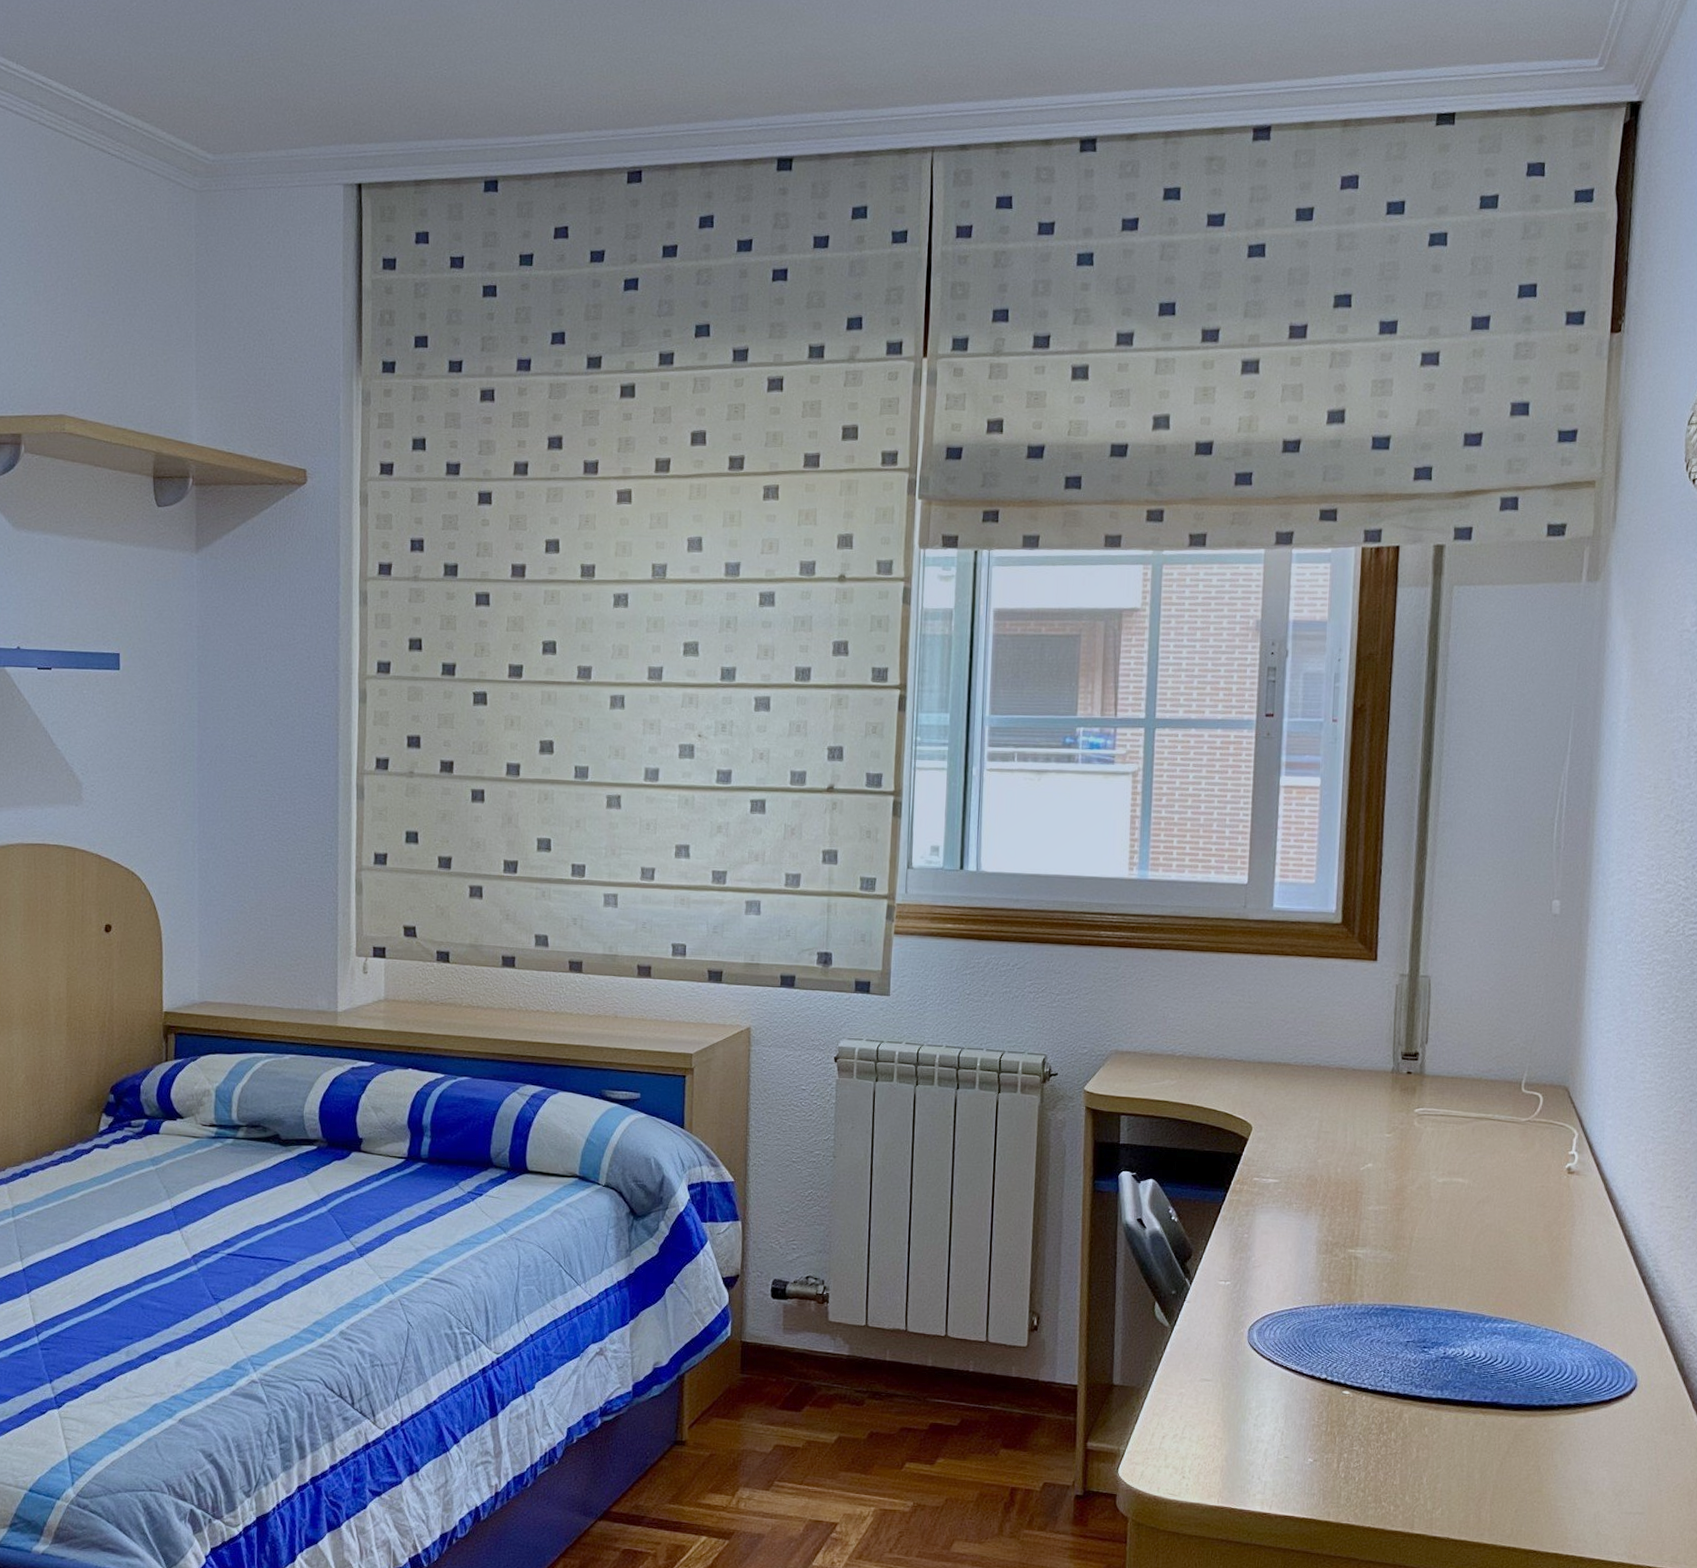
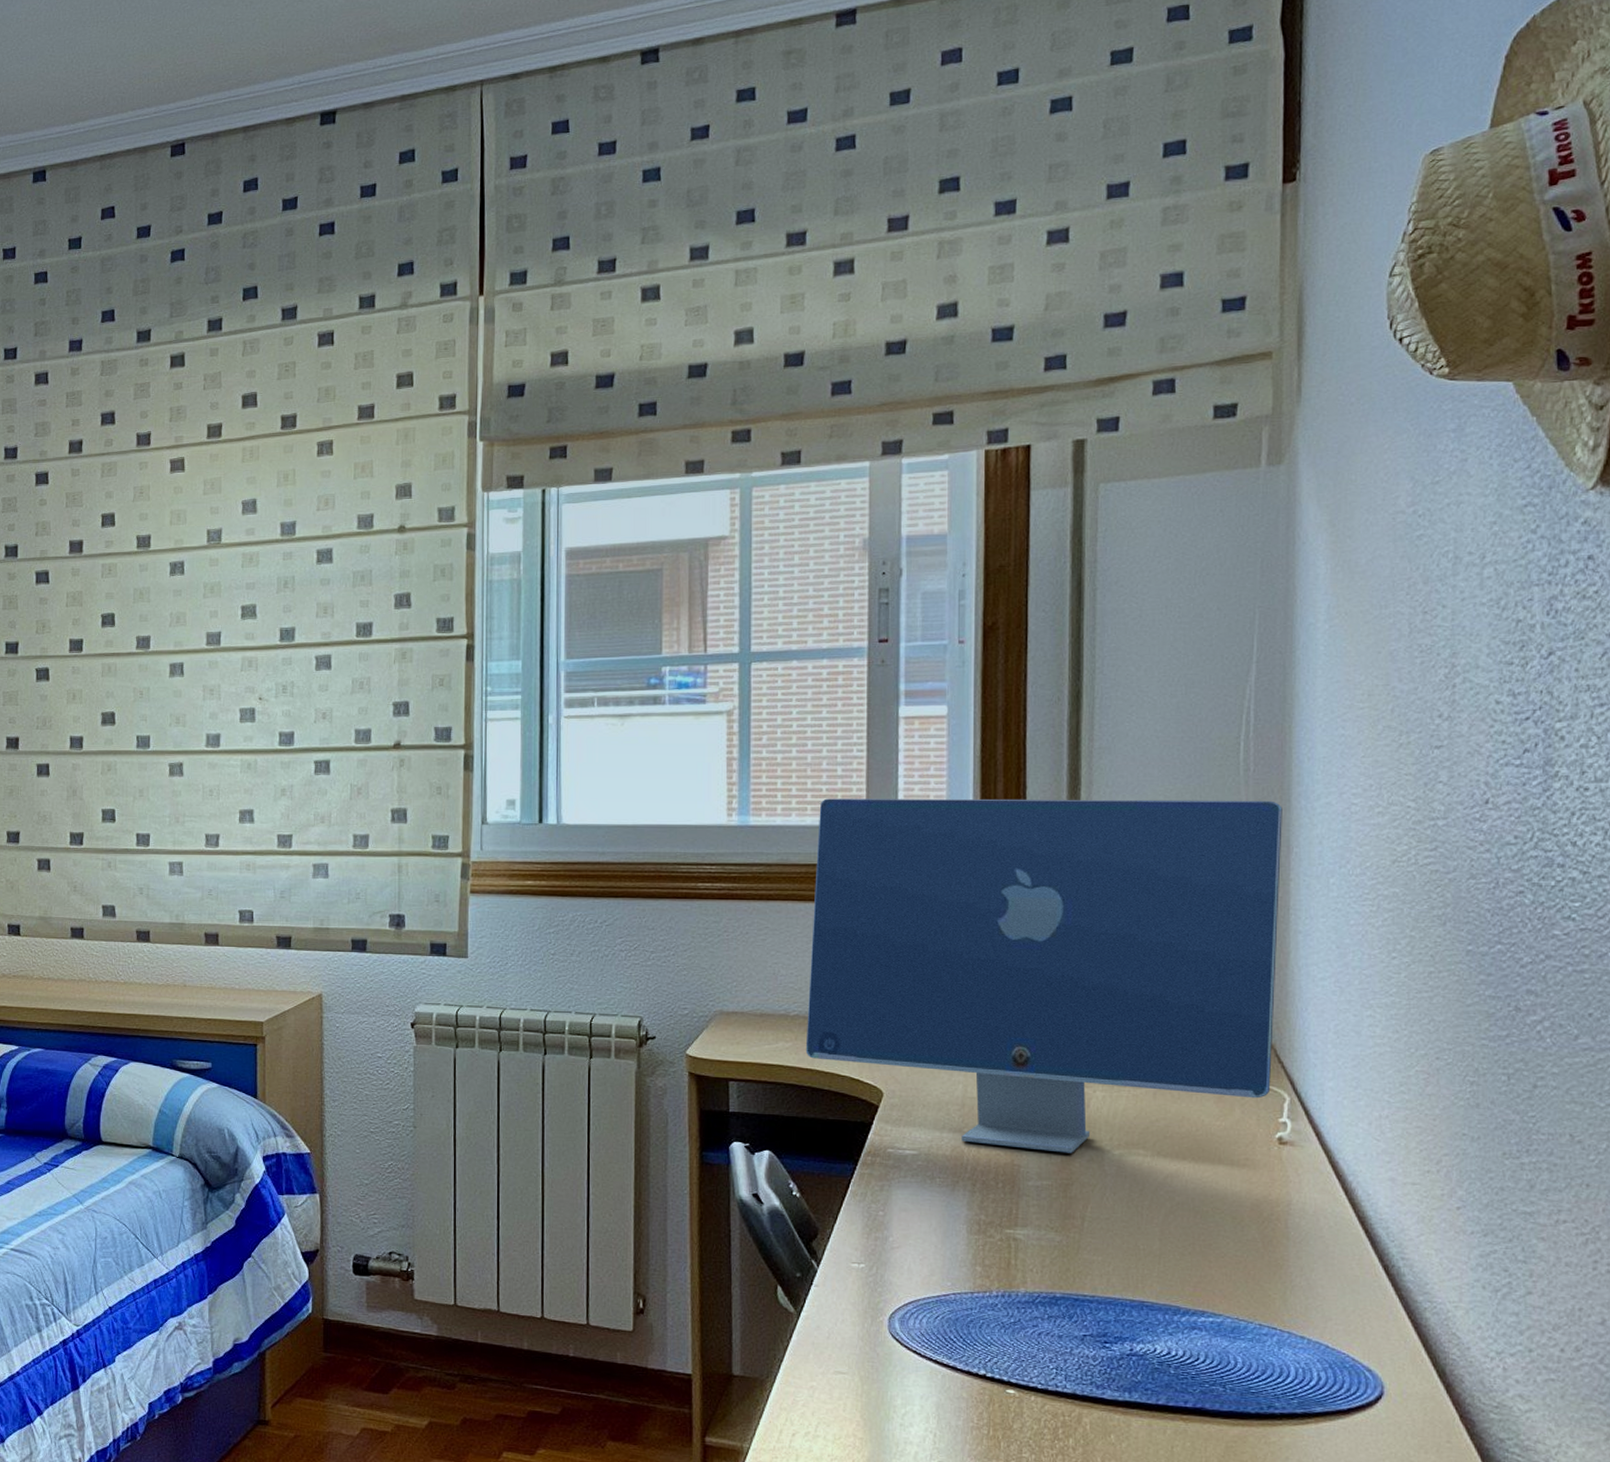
computer monitor: none [1188,857,1584,1182] -> present [805,798,1282,1153]

